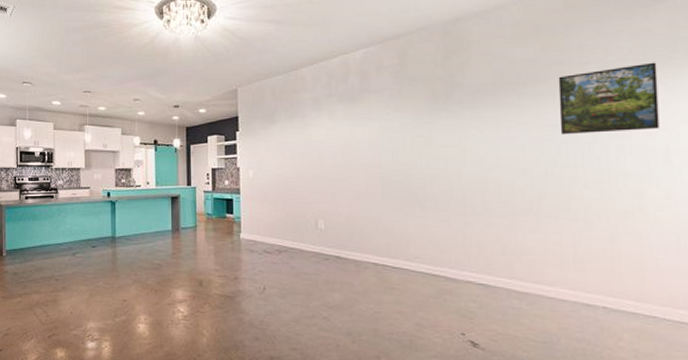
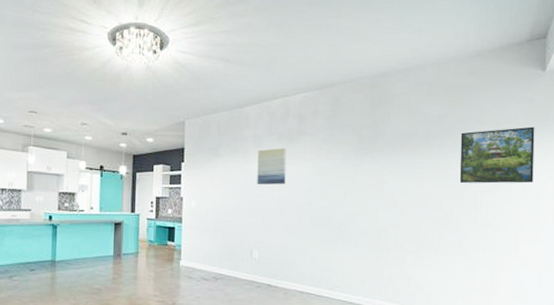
wall art: none [317,109,350,151] -> present [257,148,287,185]

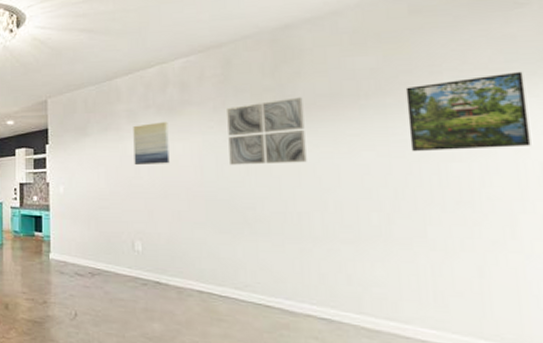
wall art: none [332,134,390,189] -> present [227,97,307,165]

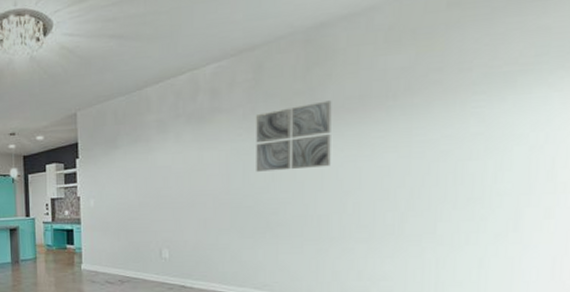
wall art: present [133,121,170,166] -> none [163,130,198,177]
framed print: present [405,71,531,152] -> none [431,65,551,152]

